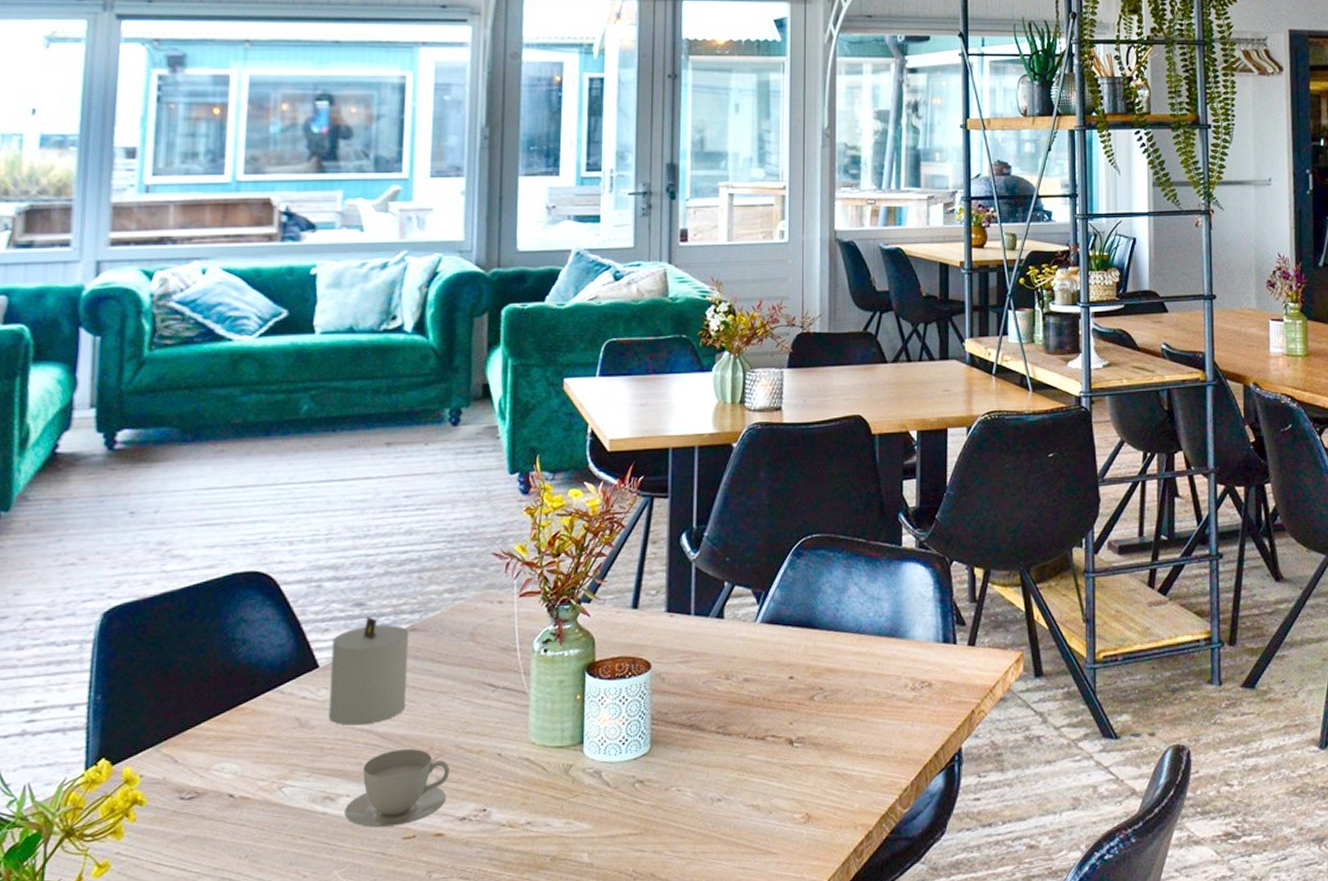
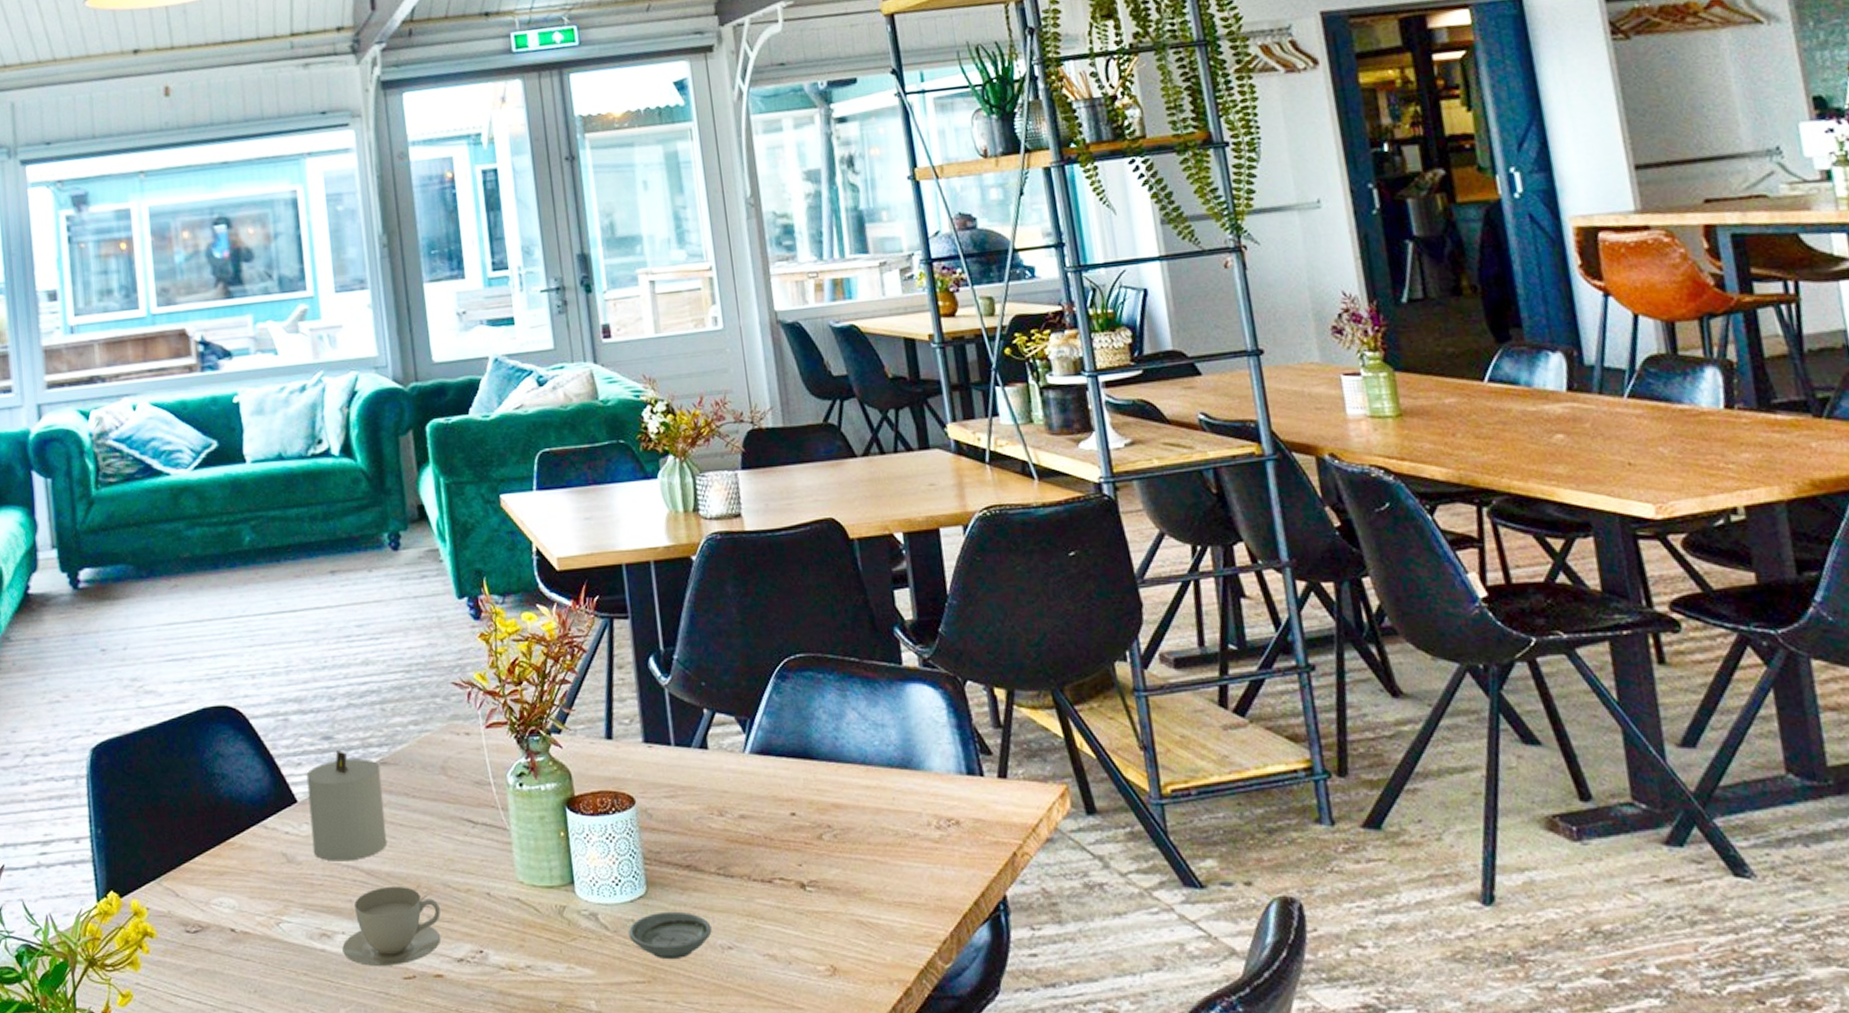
saucer: none [628,767,705,813] -> present [628,911,712,960]

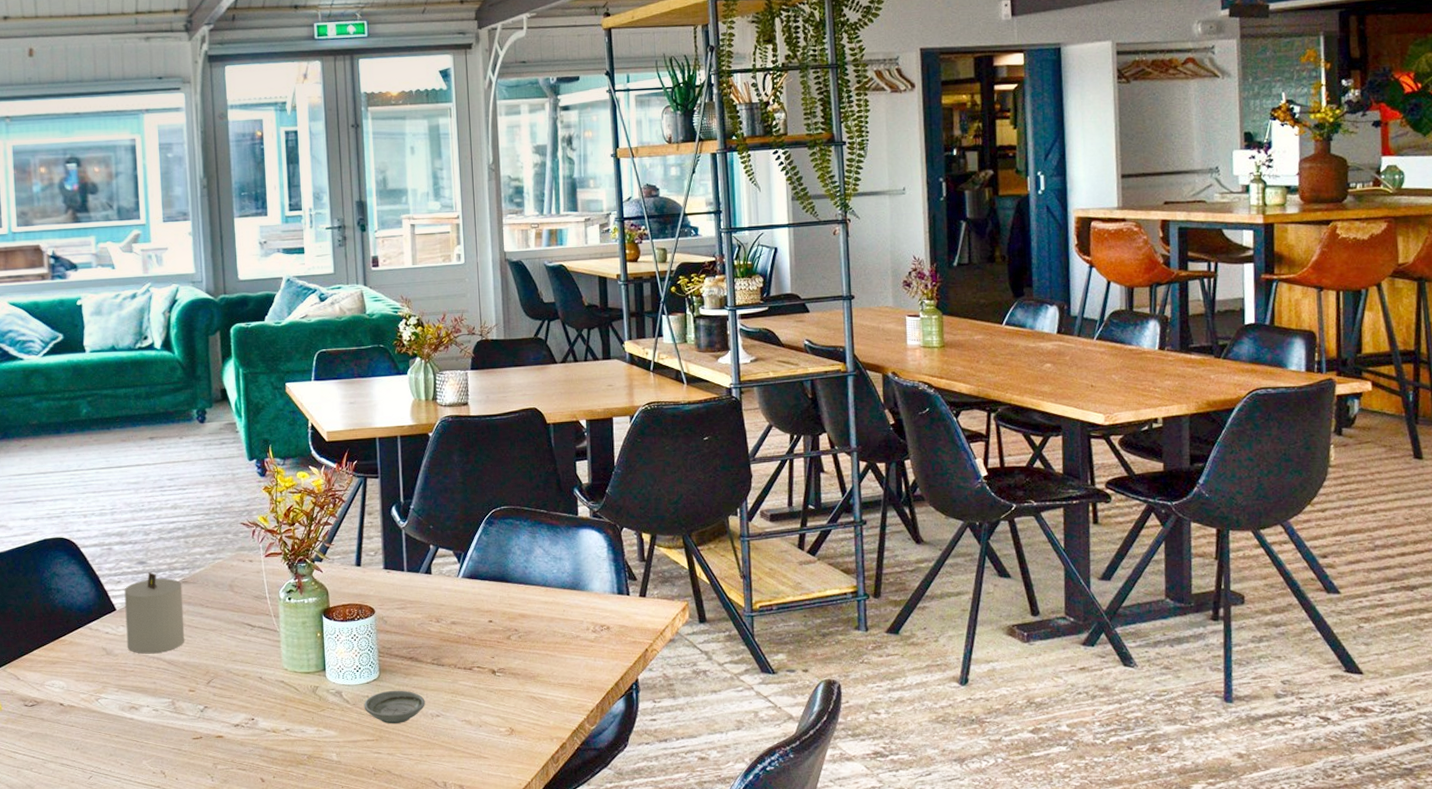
teacup: present [342,886,441,966] -> none [146,672,223,730]

